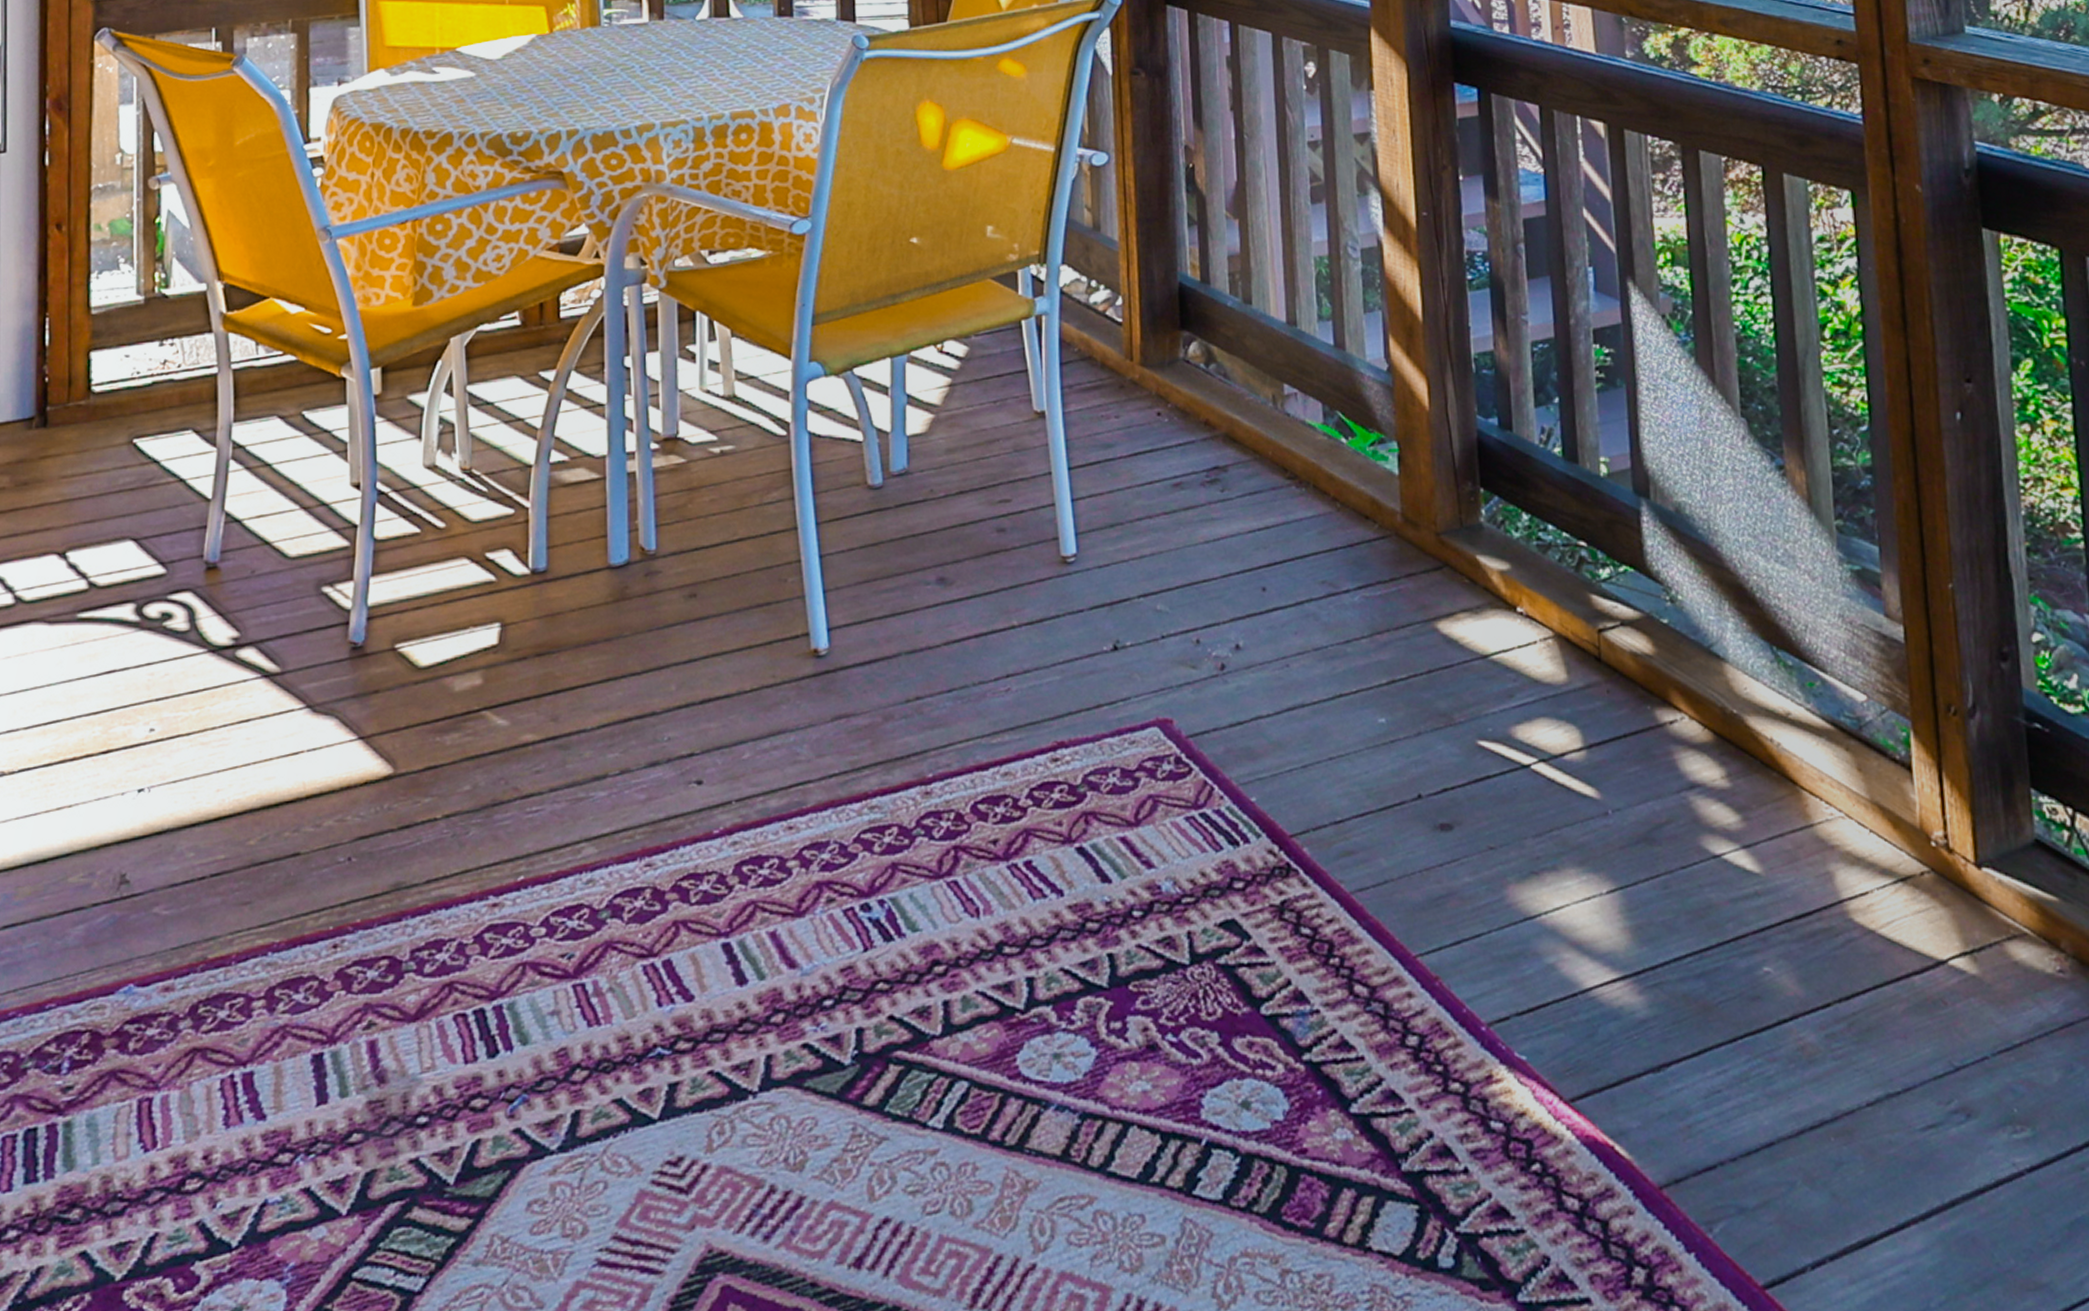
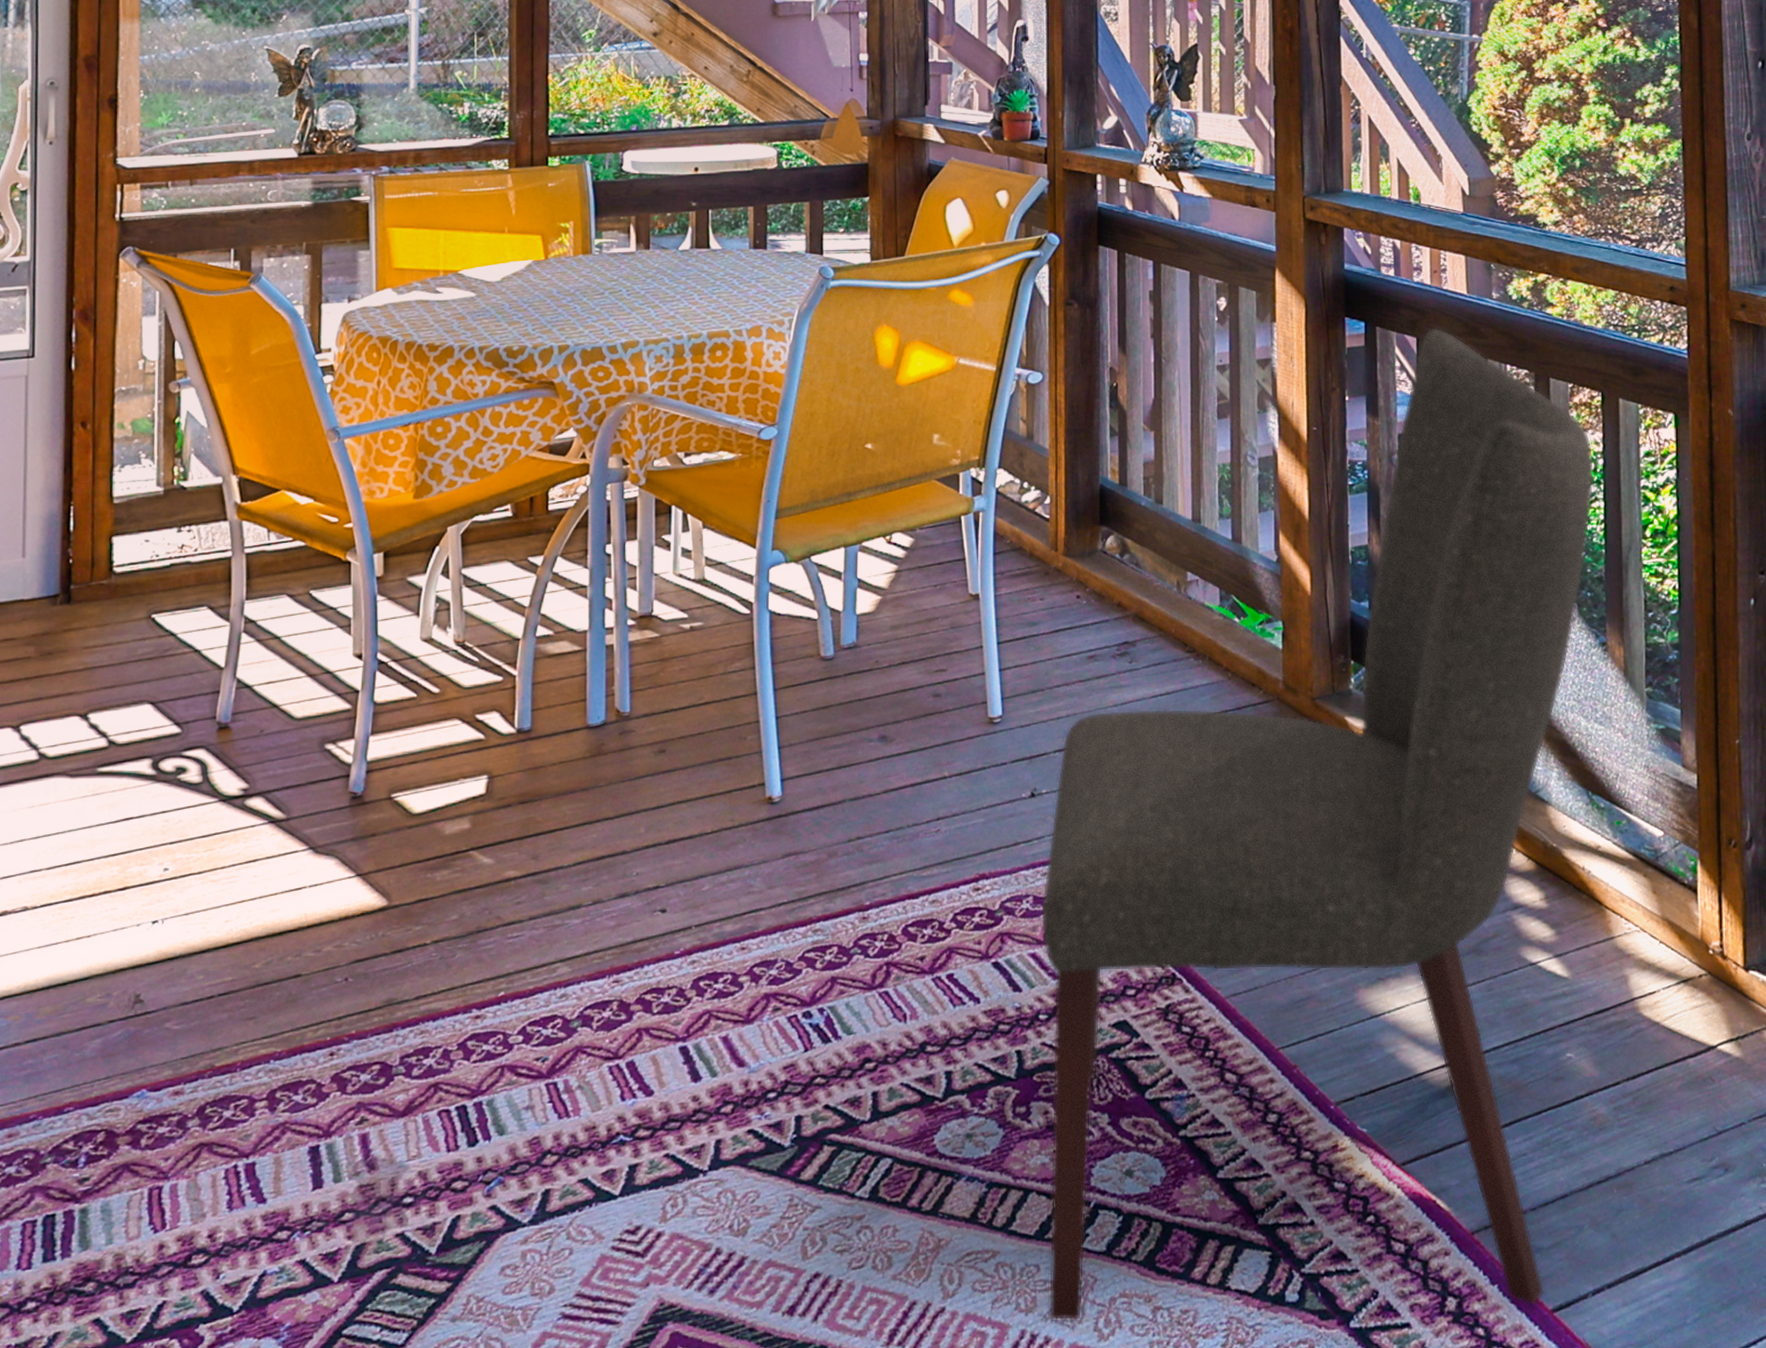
chair: none [1129,93,1760,1284] -> present [1040,328,1595,1321]

